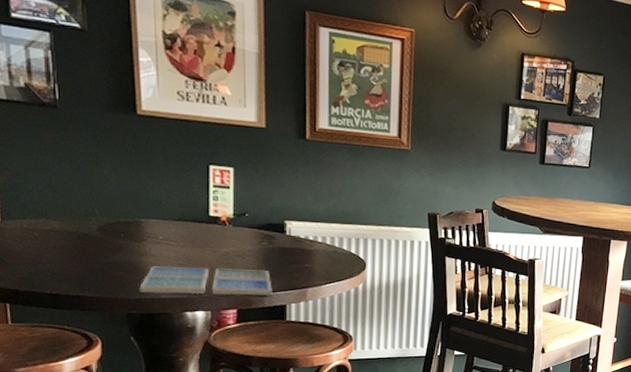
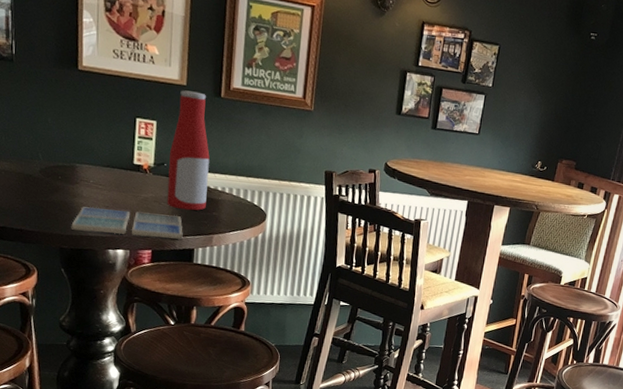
bottle: none [251,133,297,264] -> present [167,90,210,211]

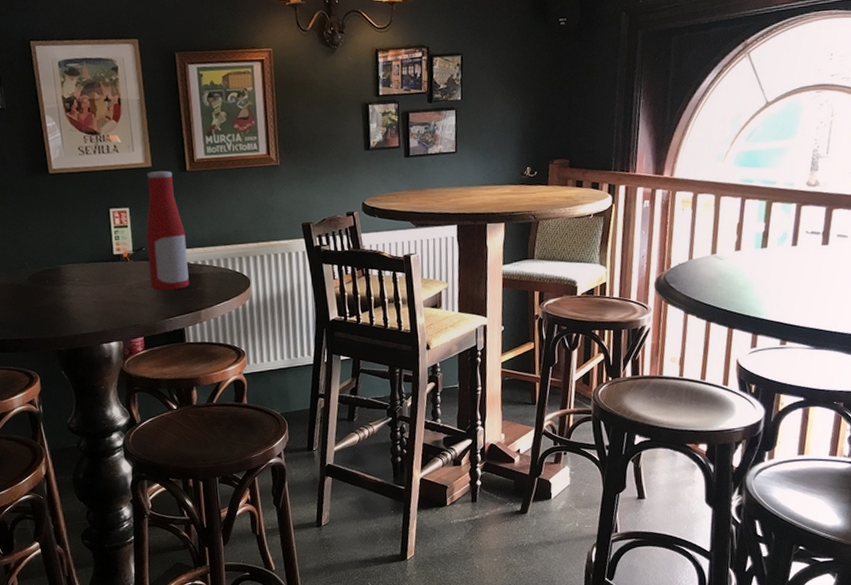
drink coaster: present [71,206,183,239] -> none [64,297,172,331]

